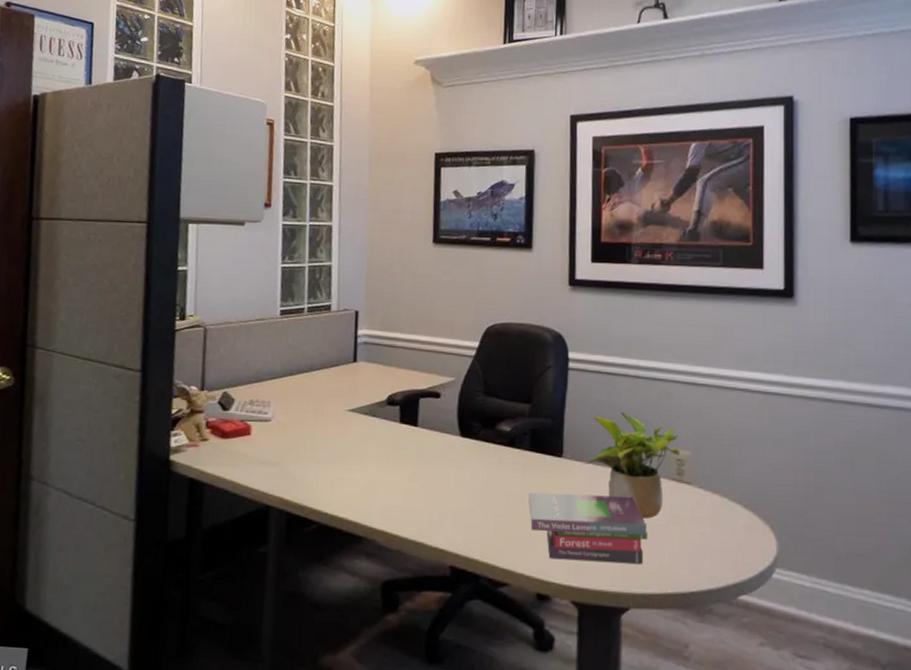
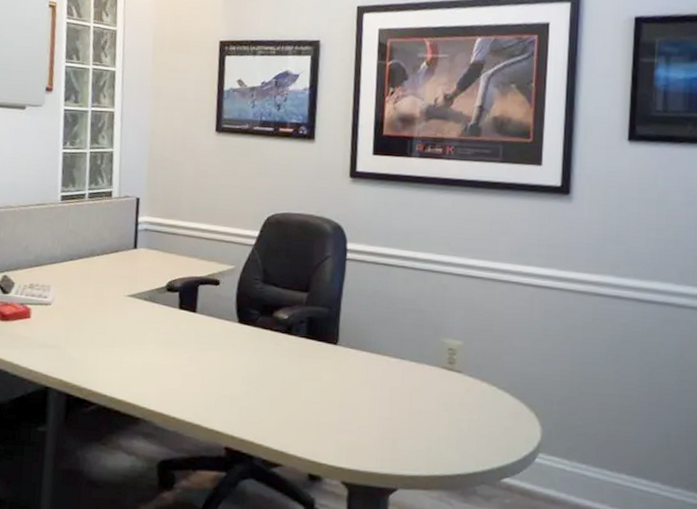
books: present [528,492,647,564] -> none [303,378,418,447]
potted plant: present [585,411,680,519] -> none [359,301,452,405]

